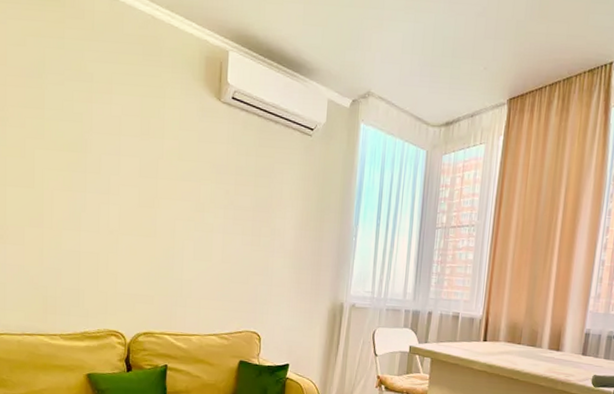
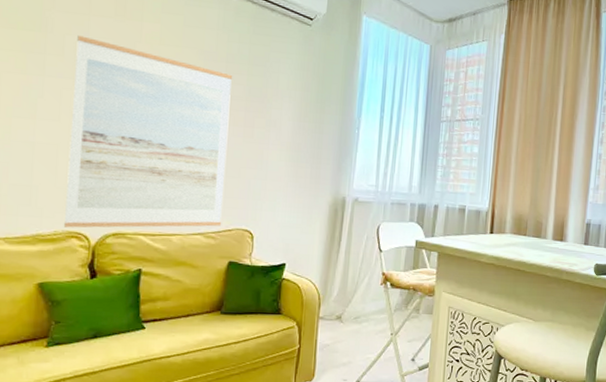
wall art: none [104,154,242,329] -> present [63,35,233,228]

